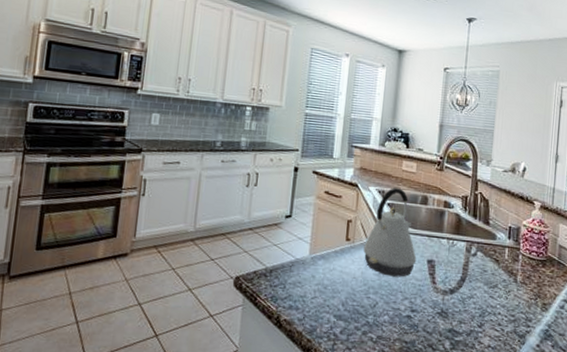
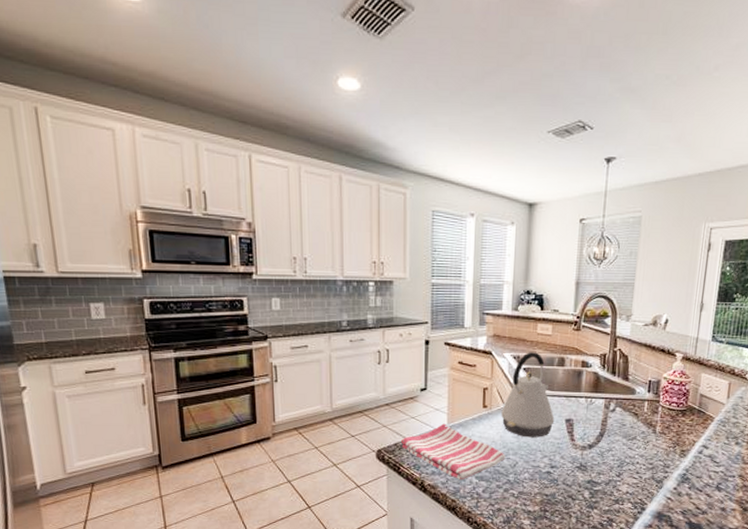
dish towel: none [260,254,366,318] -> present [401,423,505,480]

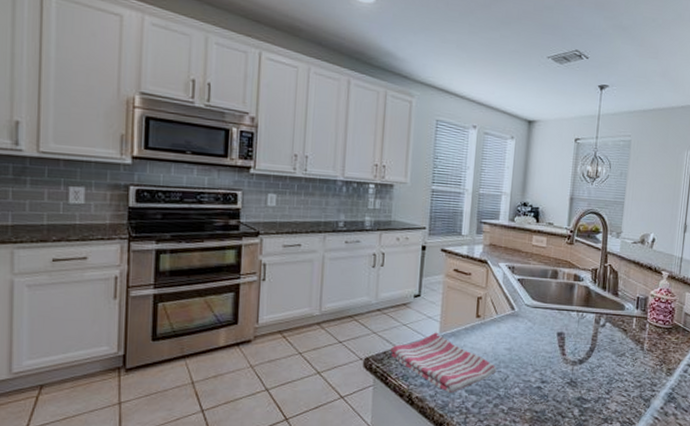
kettle: present [501,352,555,438] -> none [494,263,547,351]

